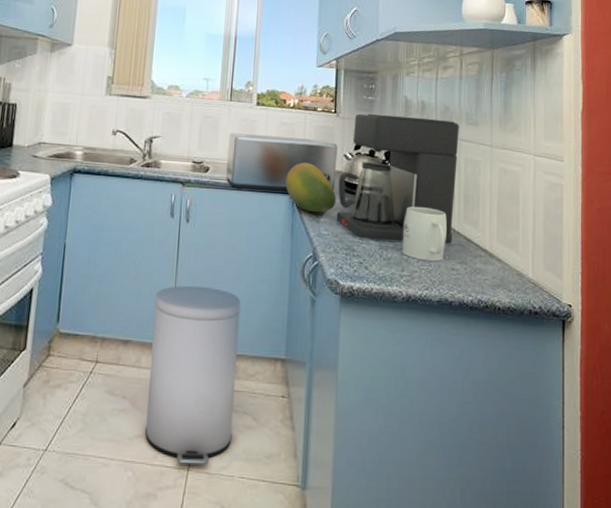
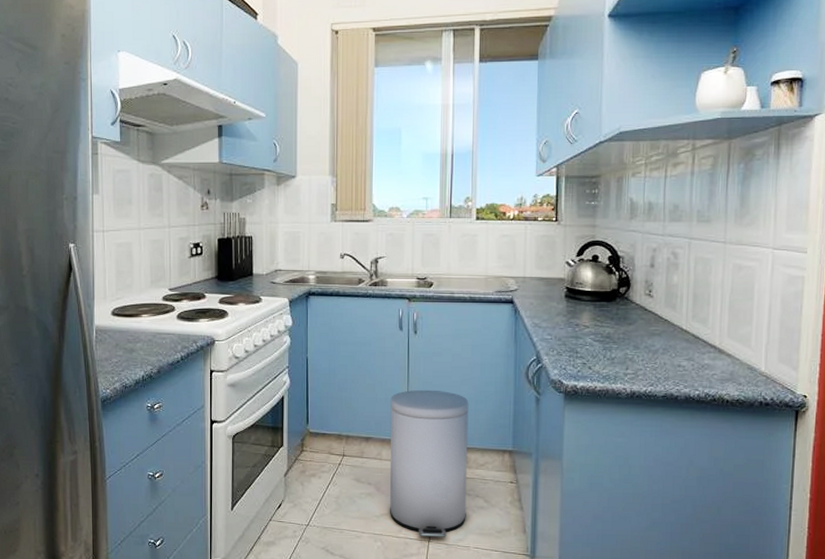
toaster: present [225,133,338,193] -> none [448,248,560,302]
fruit: present [286,162,337,213] -> none [508,272,559,319]
coffee maker: present [336,113,459,245] -> none [559,218,690,343]
mug: present [402,206,447,262] -> none [626,307,674,360]

